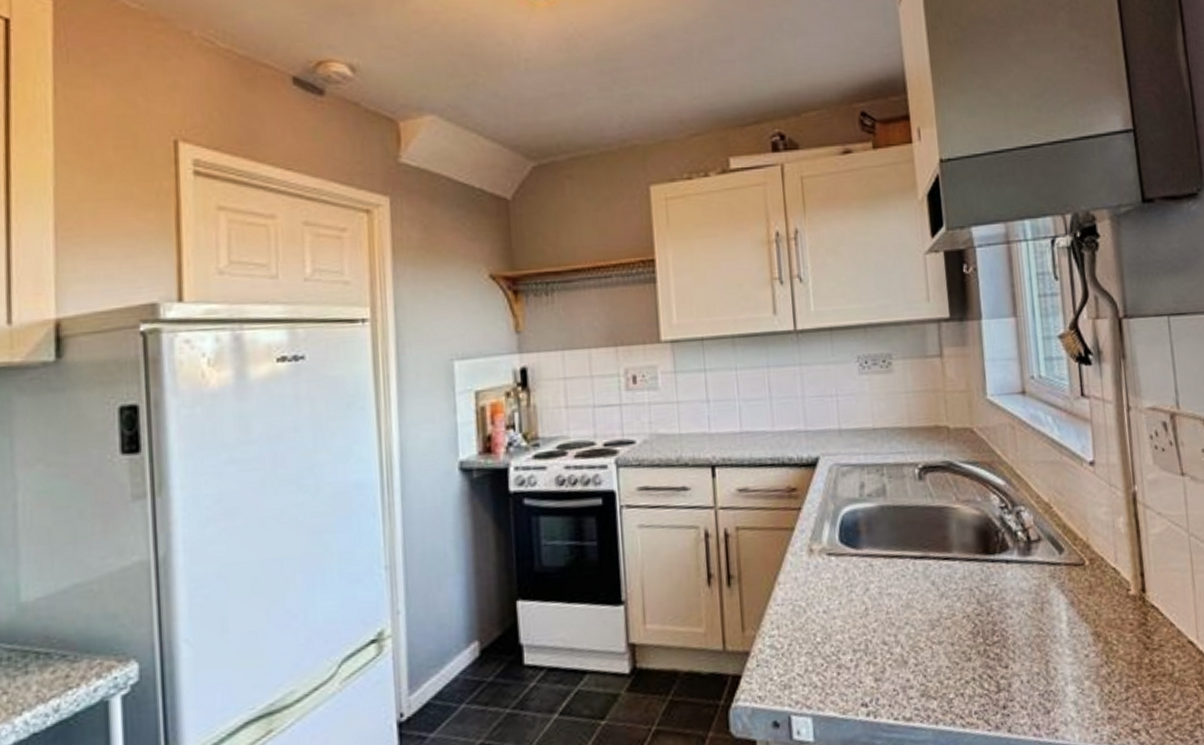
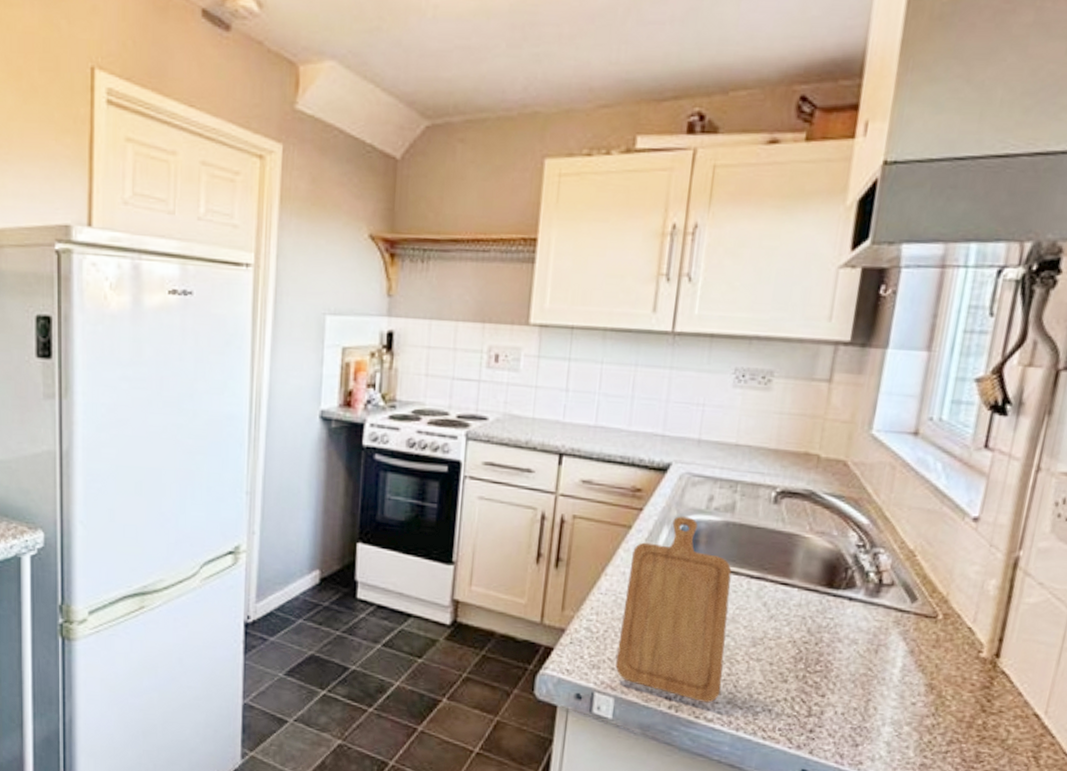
chopping board: none [800,508,913,701] -> present [615,516,732,703]

